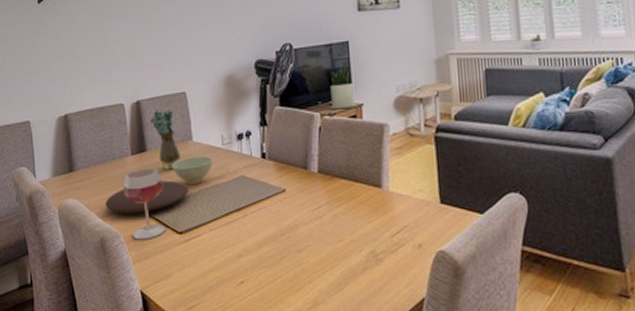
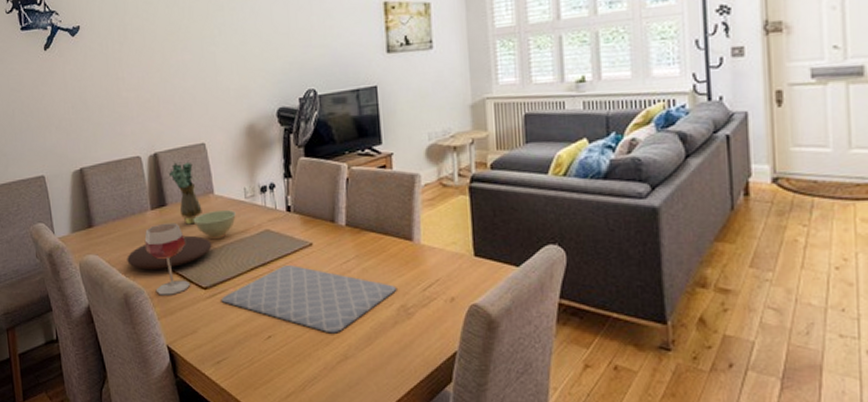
placemat: none [195,210,367,279] -> present [221,264,397,334]
planter: present [329,67,357,110] -> none [357,114,387,160]

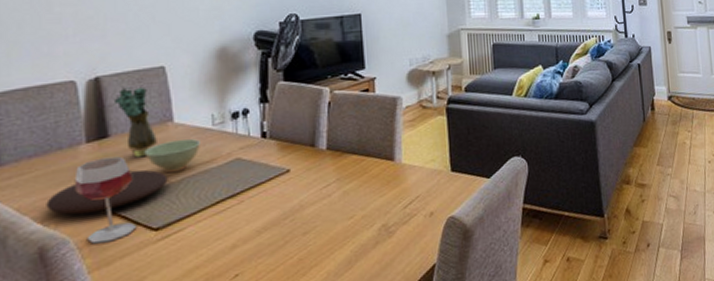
placemat: present [221,264,397,334] -> none [176,193,379,263]

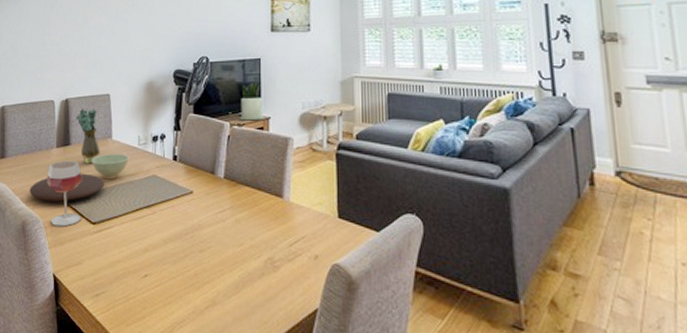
planter: none [340,40,370,84] -> present [239,82,265,121]

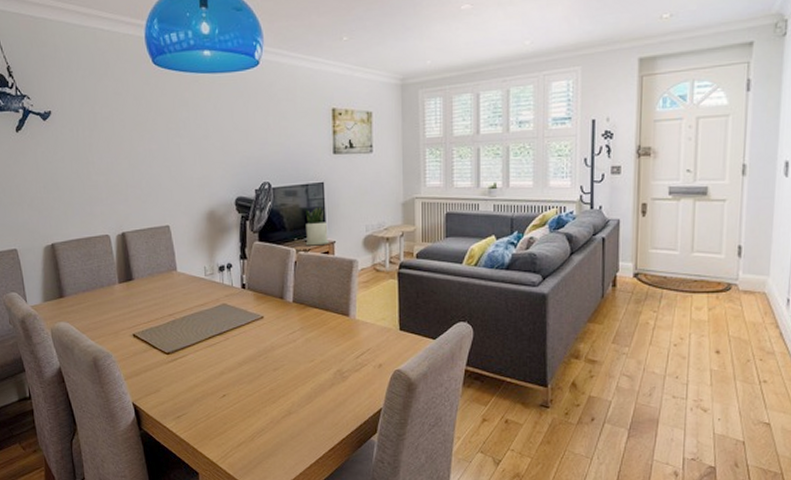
placemat: present [29,173,105,202] -> none [96,307,175,336]
wineglass: present [46,160,82,227] -> none [112,295,155,359]
vase: present [76,107,100,164] -> none [136,240,166,298]
bowl: present [91,154,129,180] -> none [157,286,197,312]

